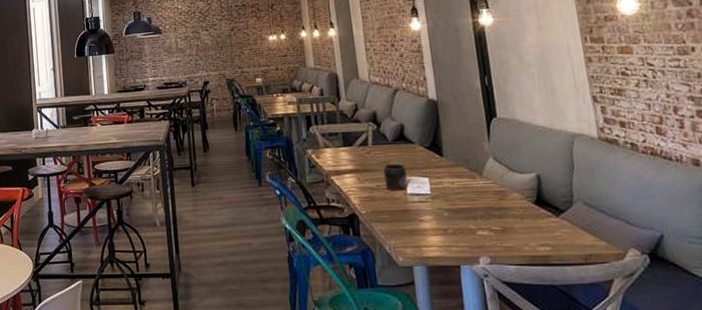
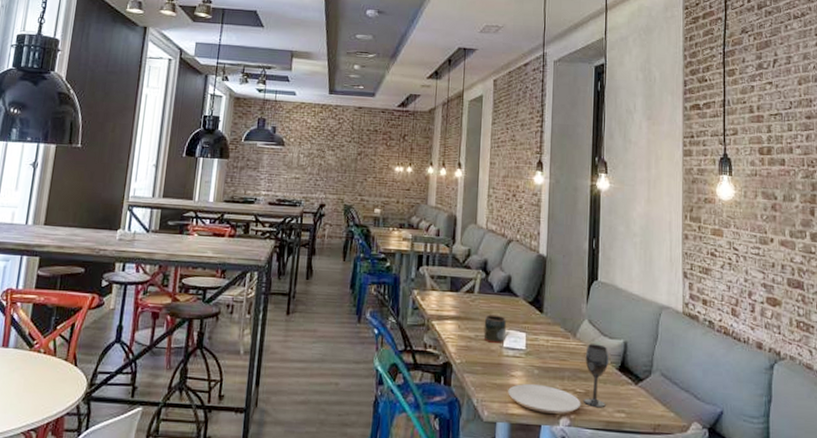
plate: none [419,226,500,255] -> present [508,384,581,415]
wine glass: none [495,180,527,244] -> present [584,344,609,408]

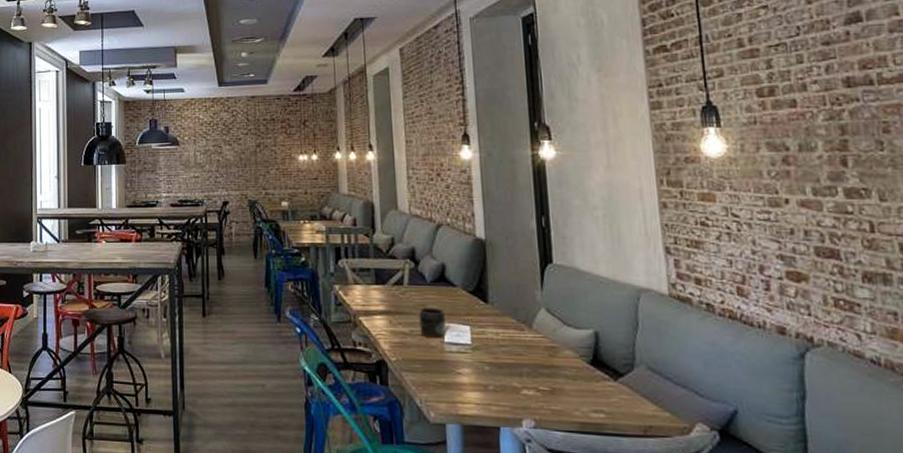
plate: present [508,384,581,415] -> none [455,382,547,416]
wine glass: present [584,344,609,408] -> none [546,335,579,408]

